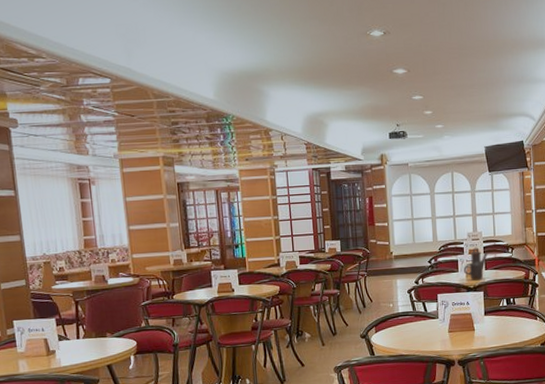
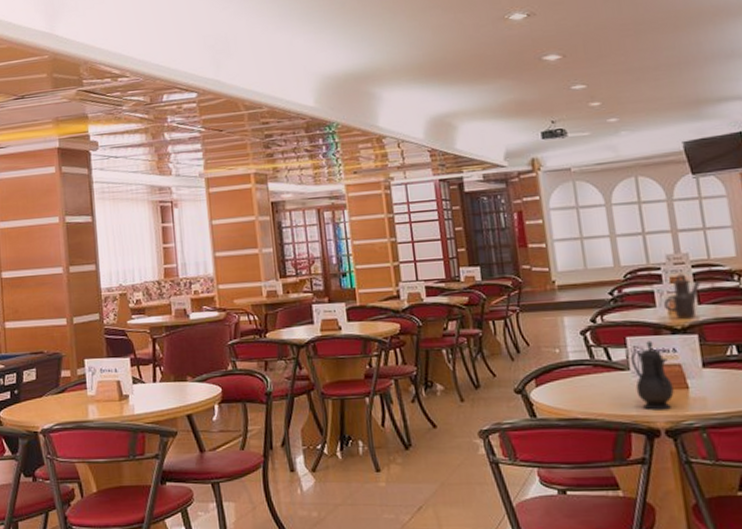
coffeepot: none [439,296,465,347] -> present [630,340,674,410]

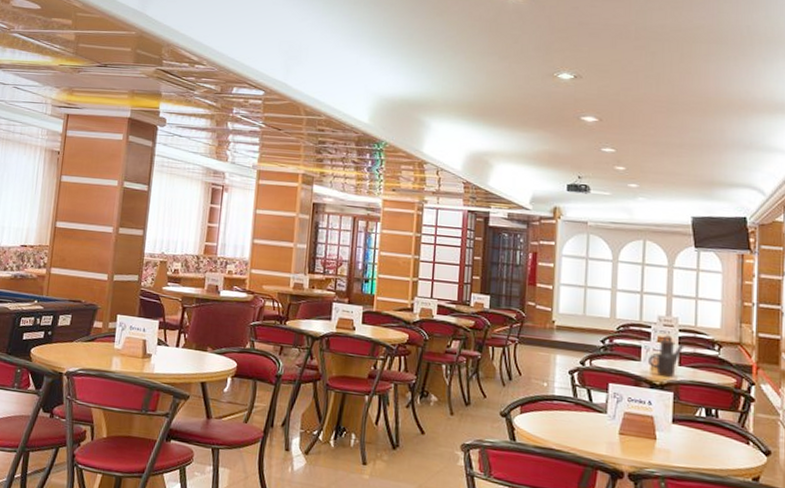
coffeepot: present [630,340,674,410] -> none [609,390,643,455]

